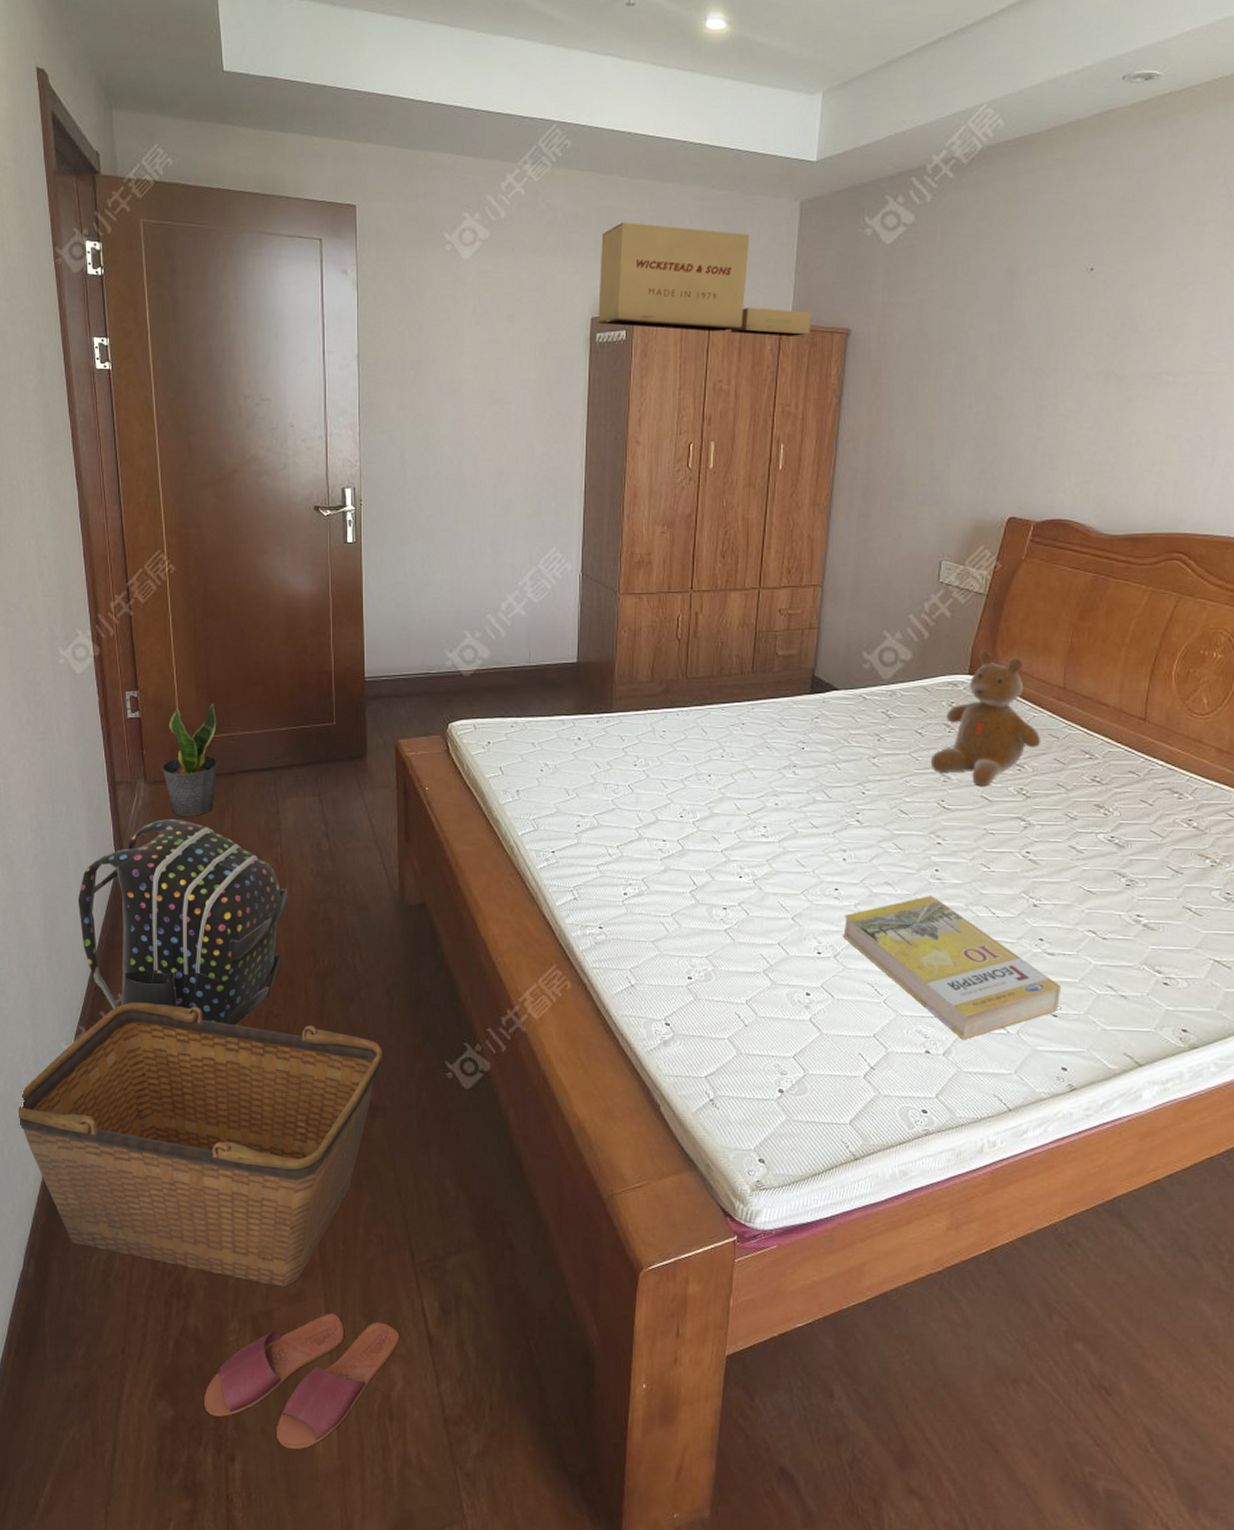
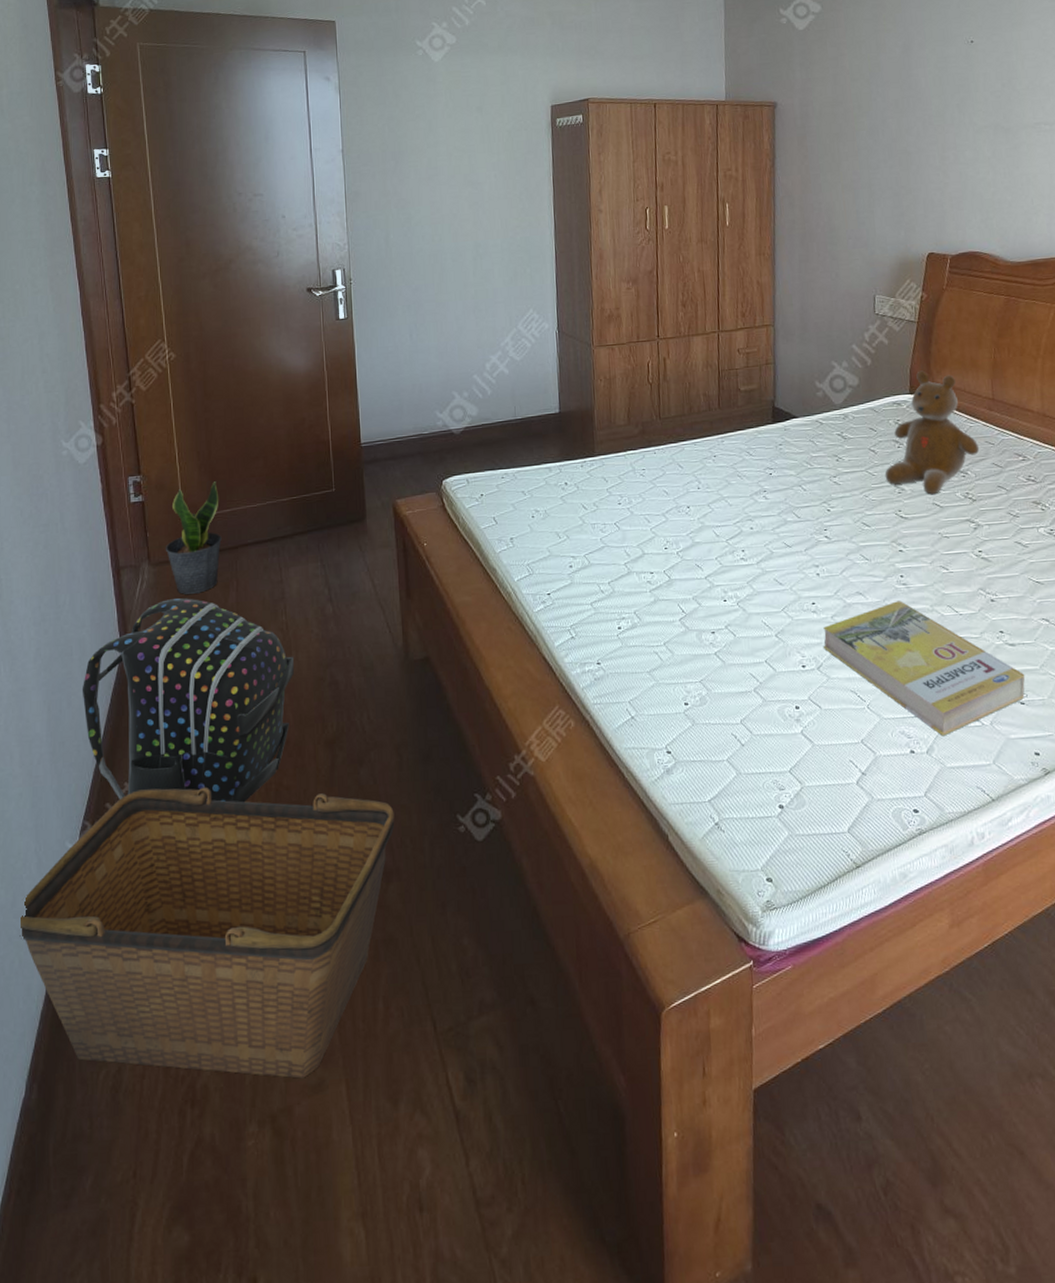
slippers: present [204,1313,400,1450] -> none [223,1100,426,1262]
box: present [598,221,749,332] -> none [555,23,684,112]
box: present [731,307,812,337] -> none [674,88,743,112]

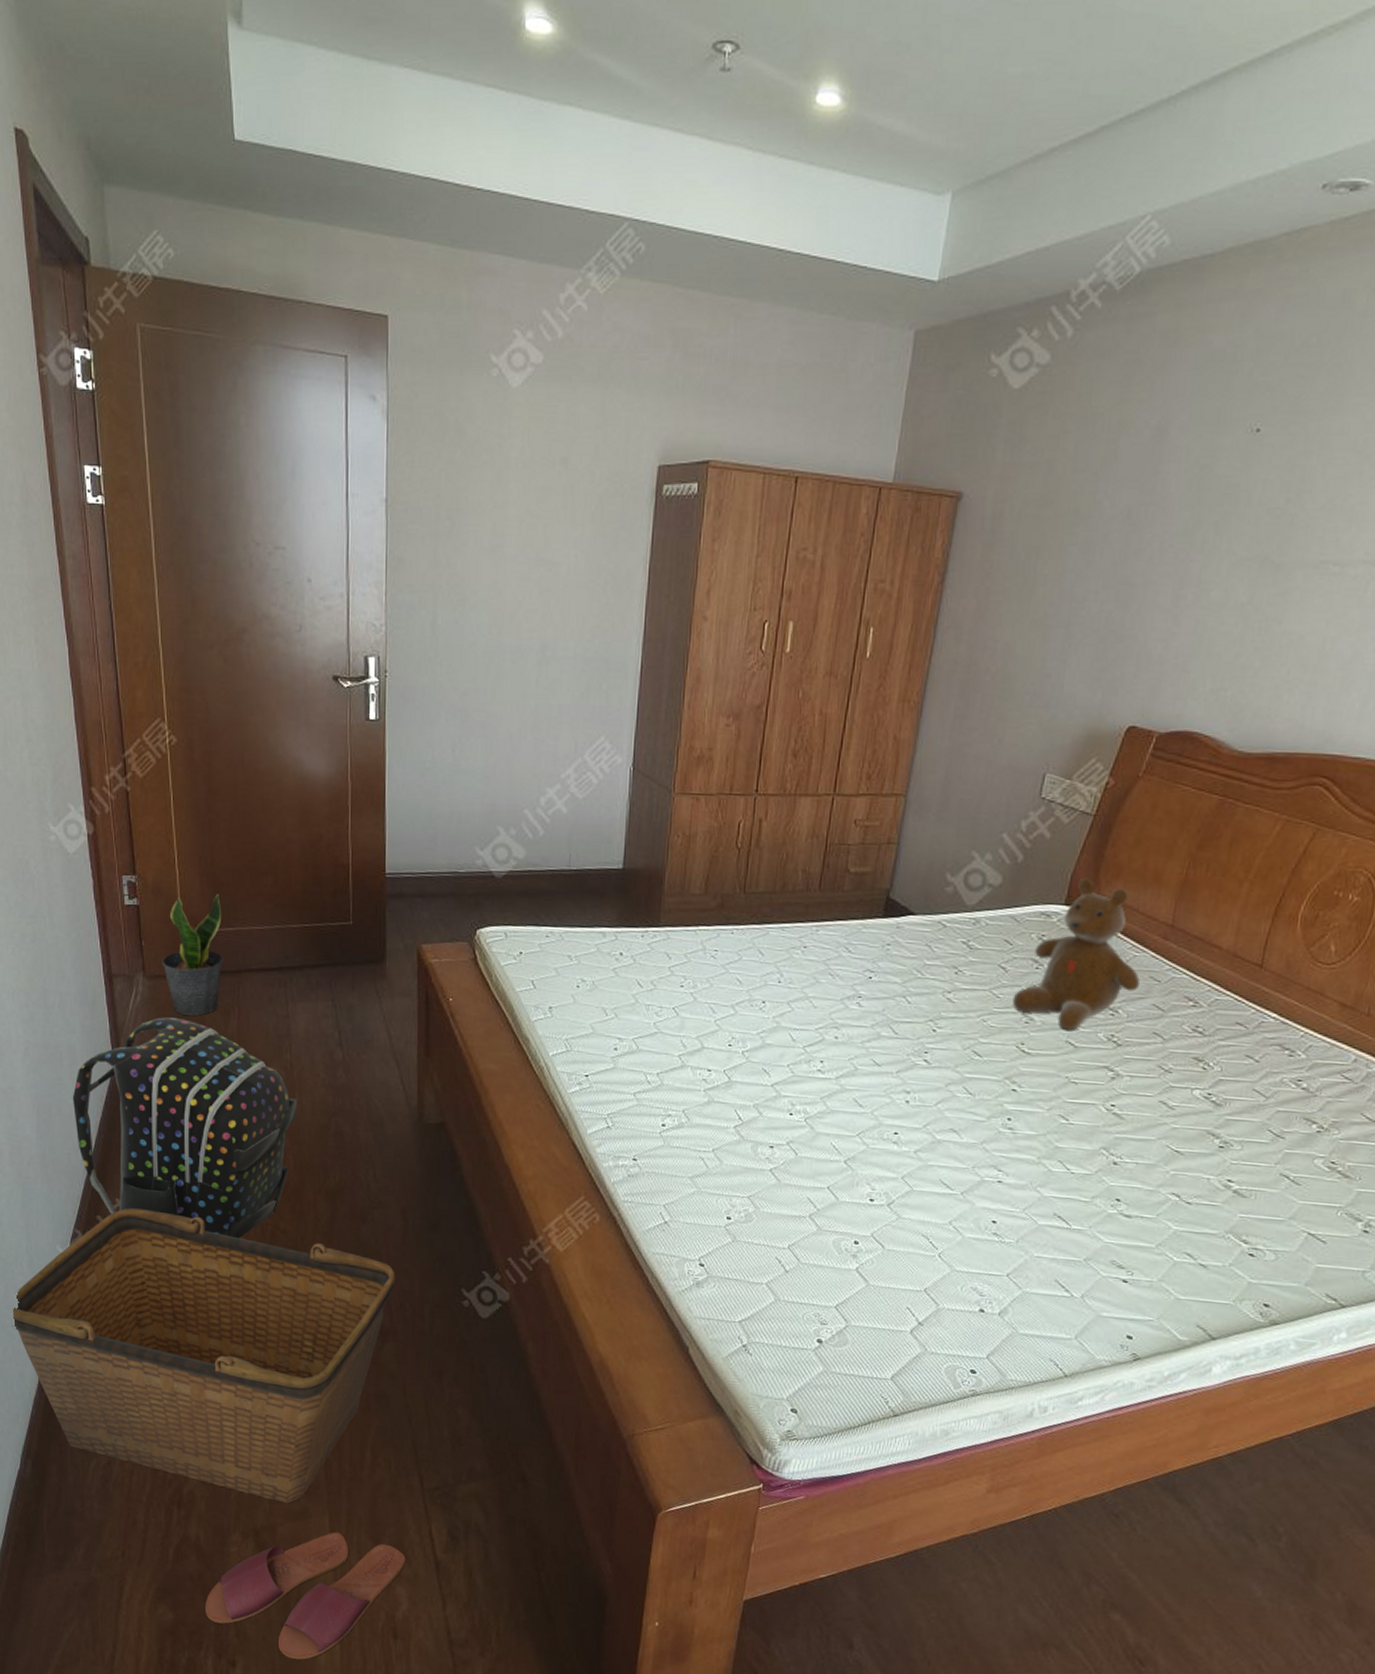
slippers: none [223,1100,426,1262] -> present [205,1532,406,1661]
book: present [823,601,1025,736] -> none [898,1146,1136,1301]

